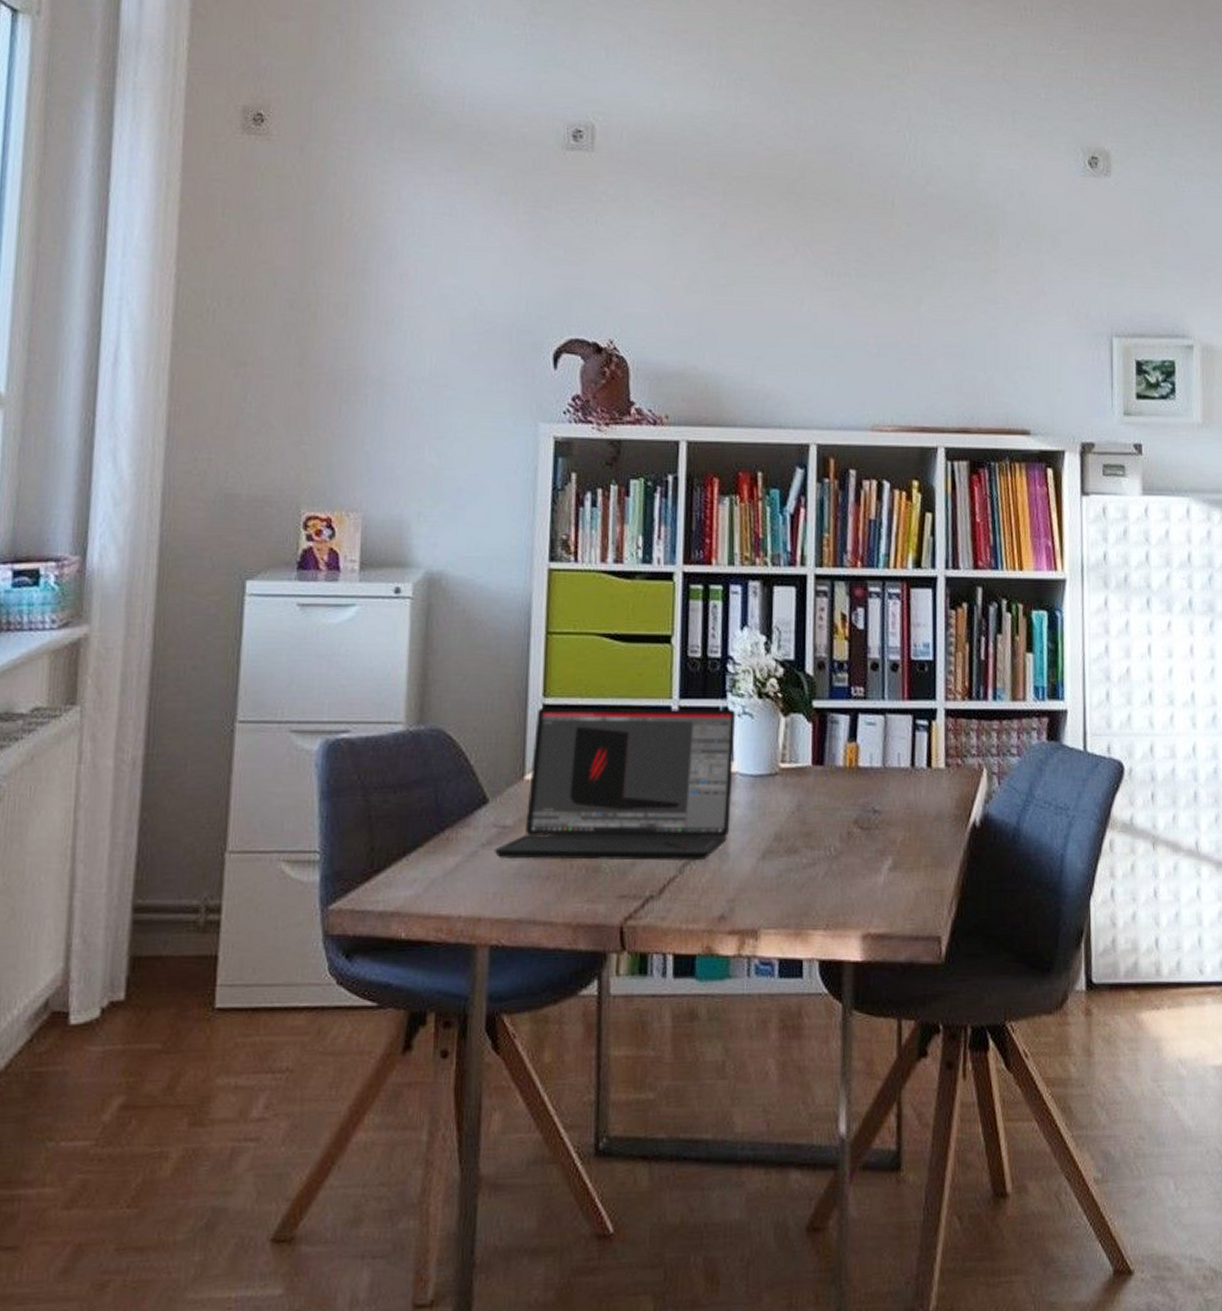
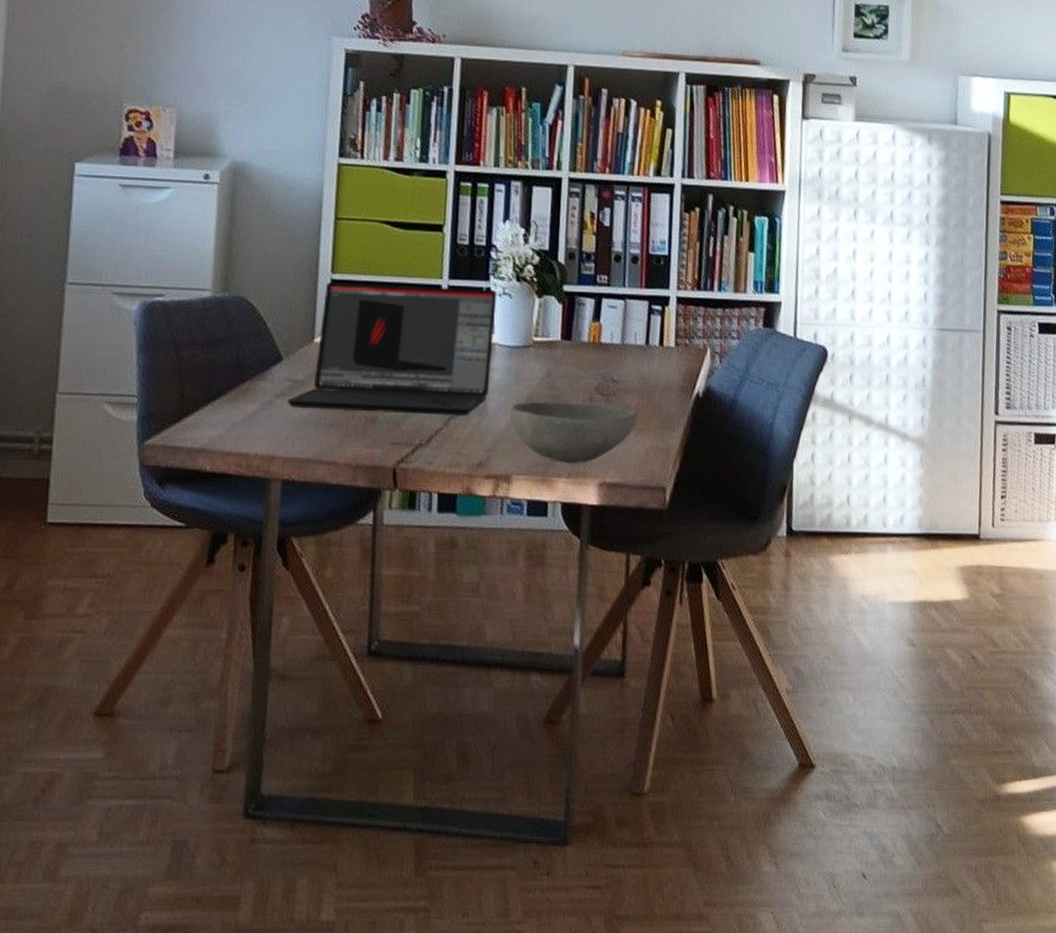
bowl: none [754,839,906,913] -> present [509,401,639,464]

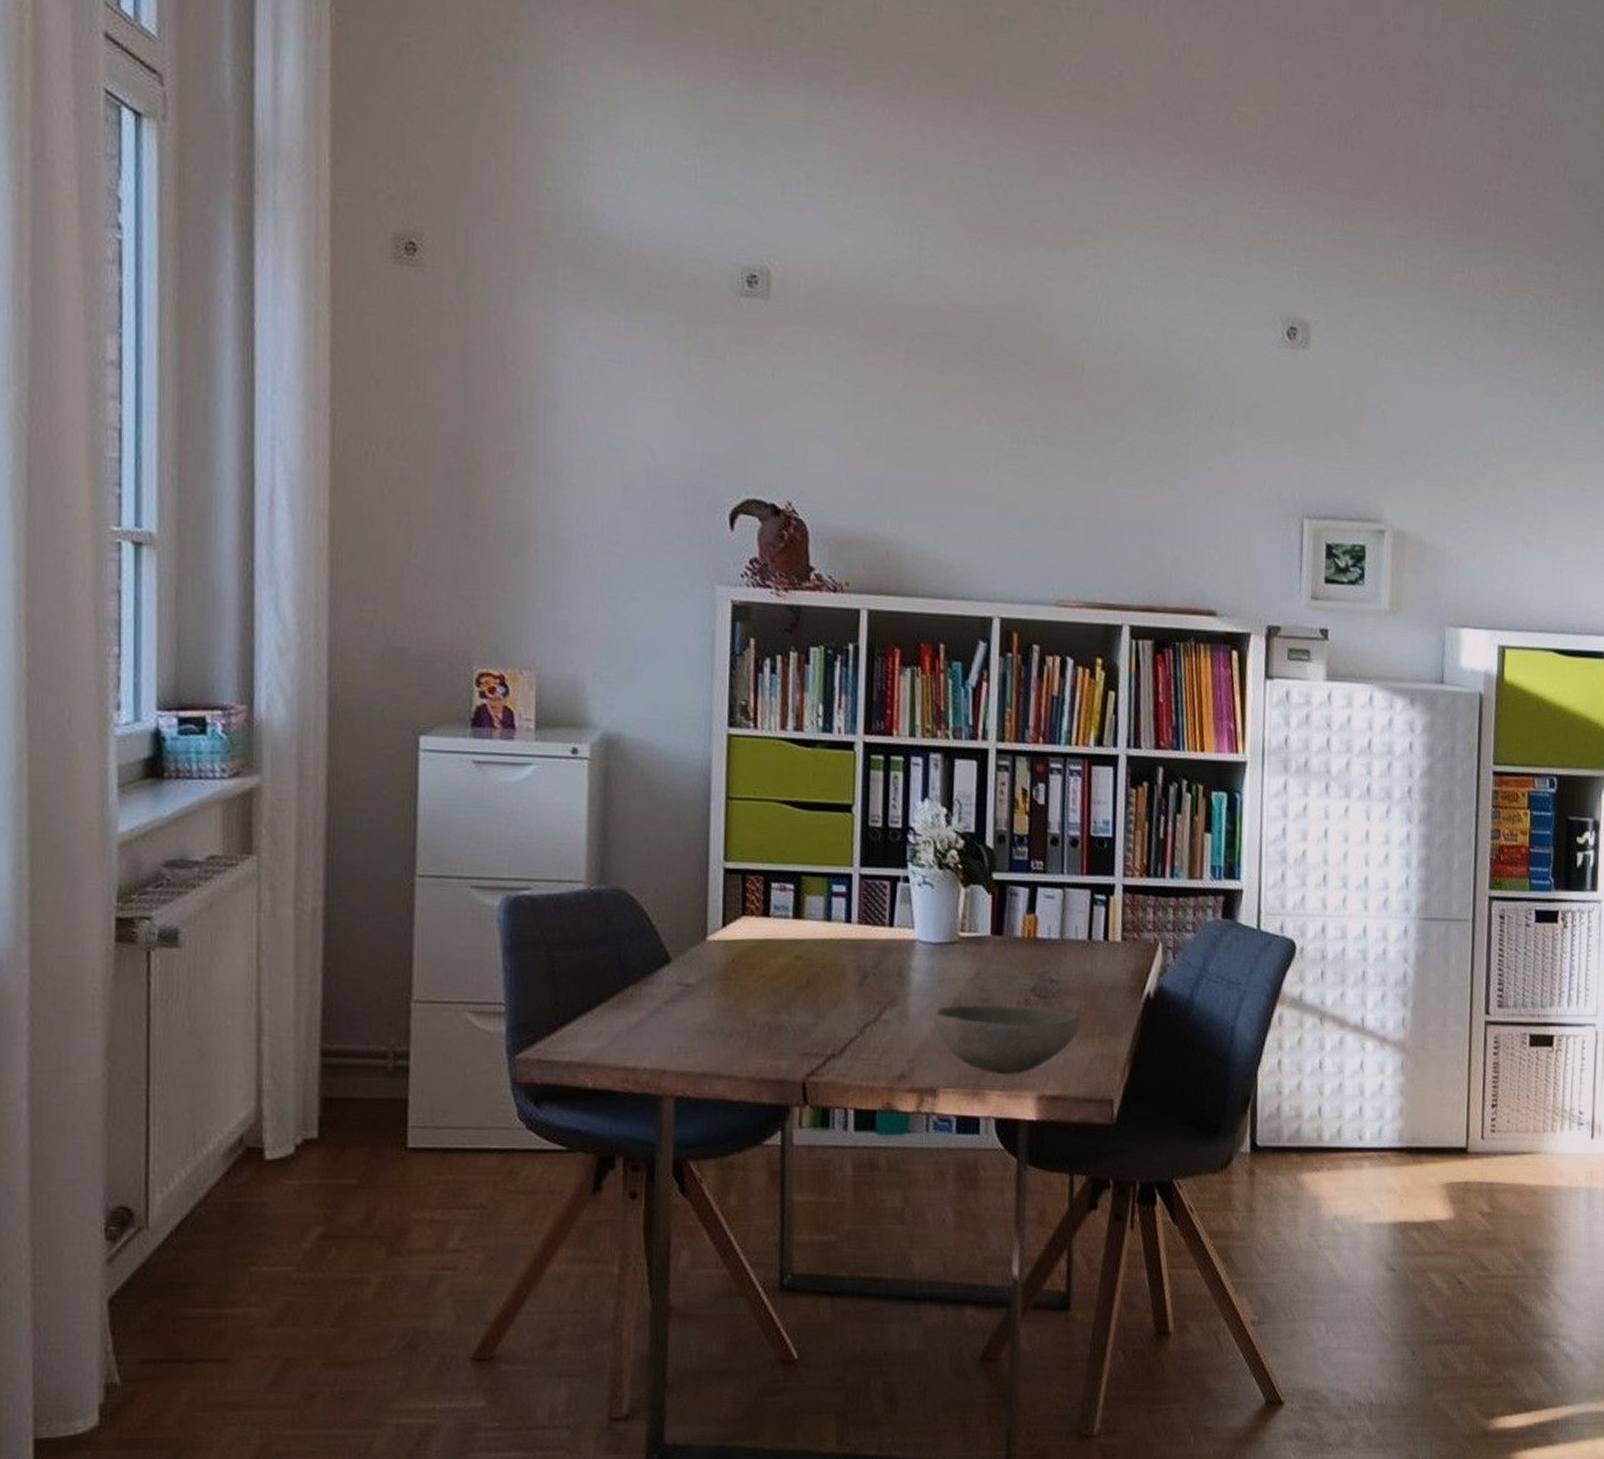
laptop: present [286,281,497,415] -> none [677,871,917,1022]

